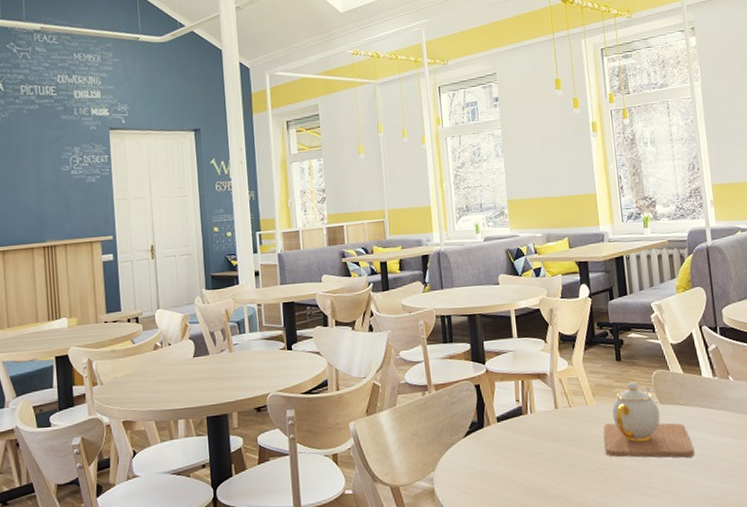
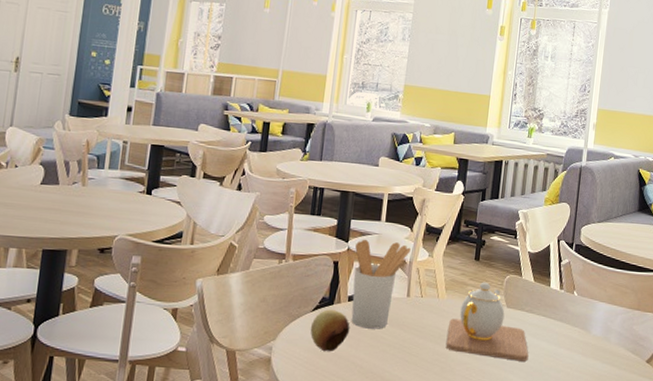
fruit: none [466,432,505,476] -> present [310,309,350,352]
utensil holder: none [493,356,549,447] -> present [351,240,411,329]

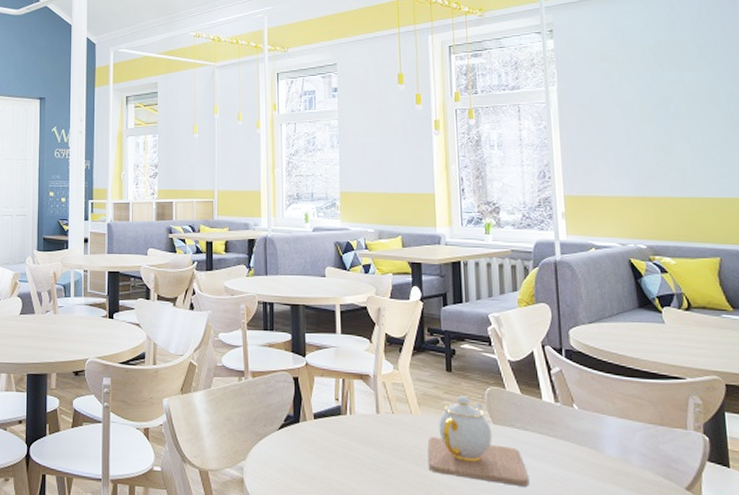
fruit: present [310,309,350,352] -> none [279,428,320,473]
utensil holder: present [351,240,411,329] -> none [314,354,373,449]

